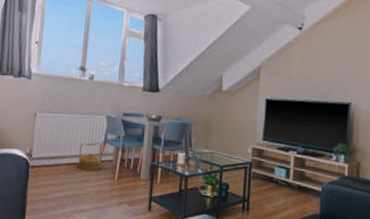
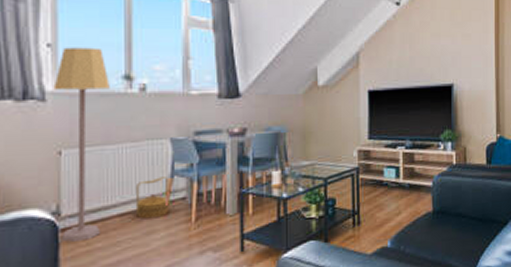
lamp: none [31,45,71,177] -> present [53,47,110,242]

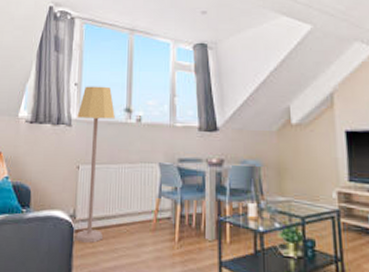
basket: present [135,177,169,219] -> none [130,196,157,233]

